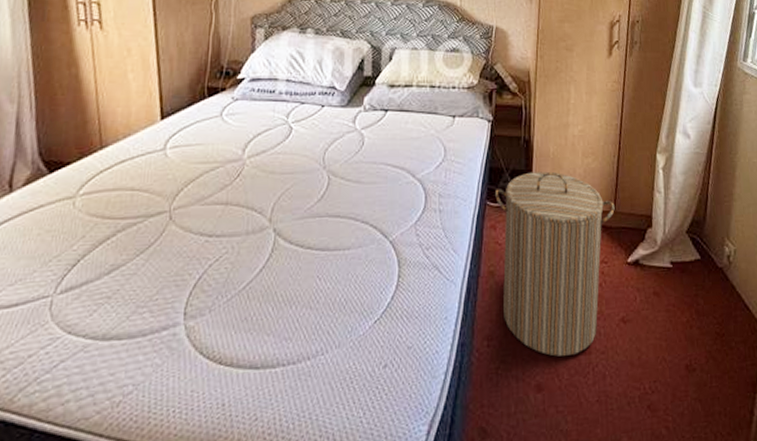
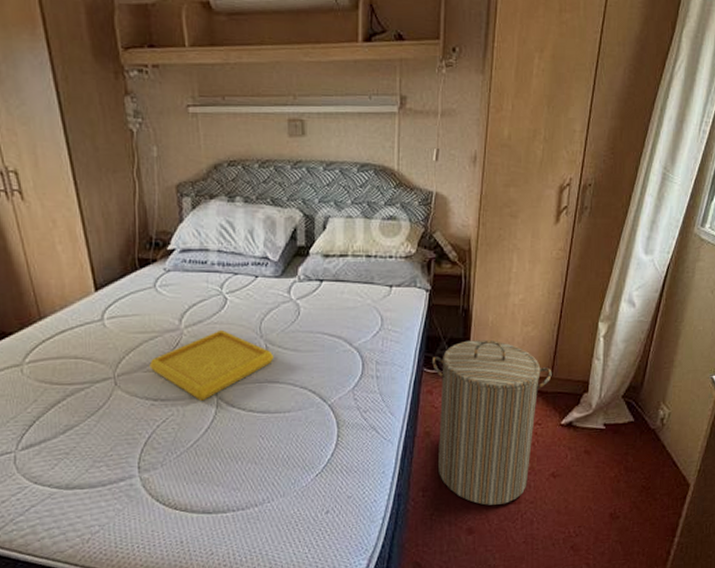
serving tray: none [208,160,337,237] -> present [149,329,274,401]

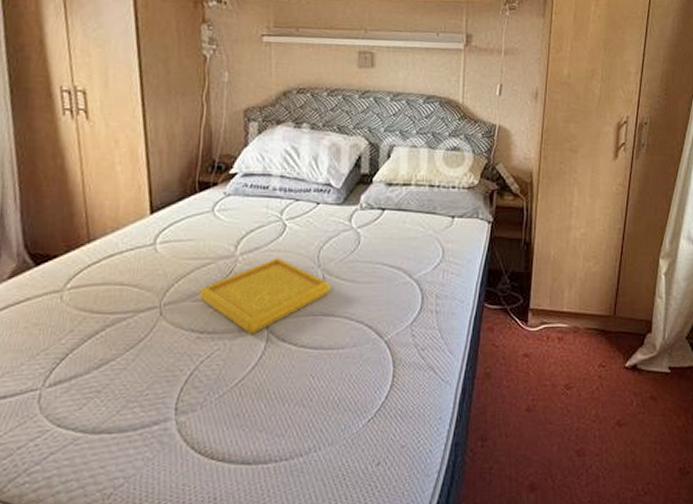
laundry hamper: present [432,339,552,505] -> none [493,274,615,458]

